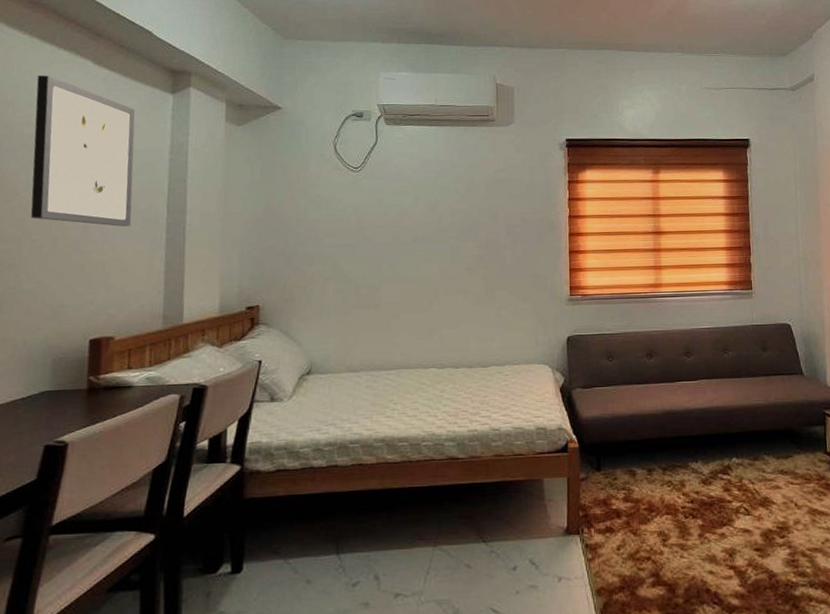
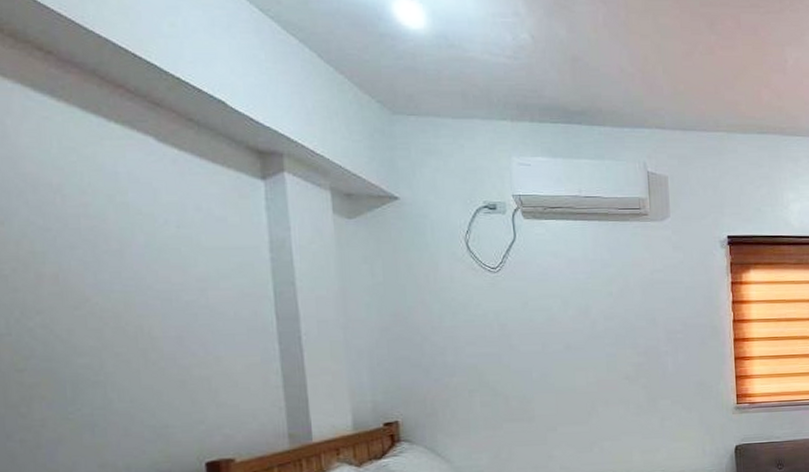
wall art: present [31,75,135,226] -> none [86,155,235,337]

